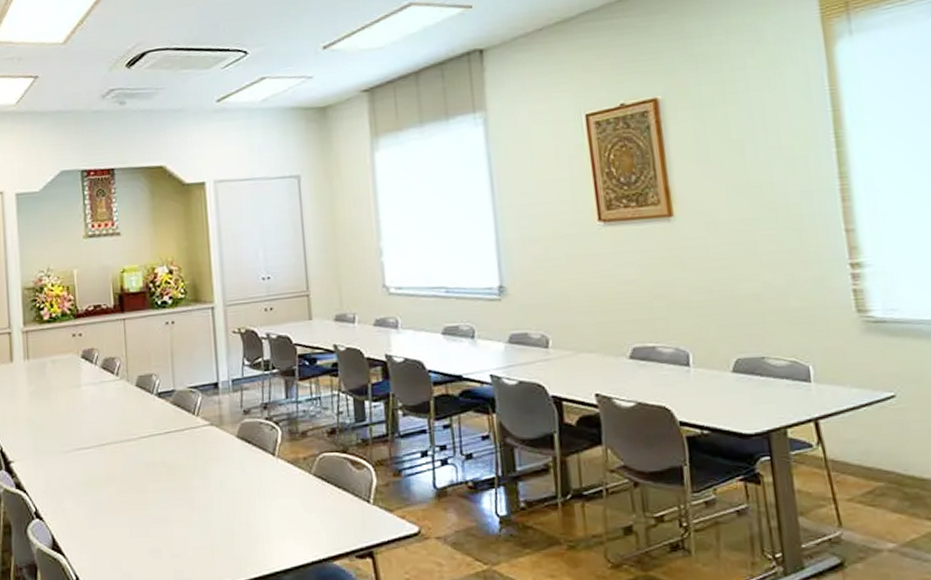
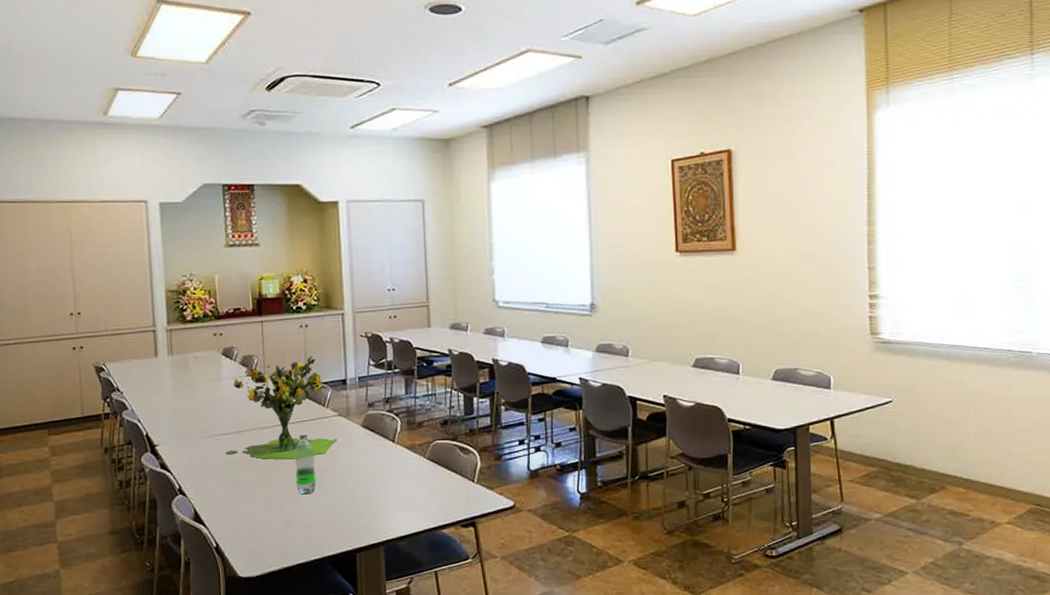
bouquet: none [85,355,210,477] -> present [224,355,337,459]
bottle: none [161,447,187,519] -> present [294,434,317,495]

